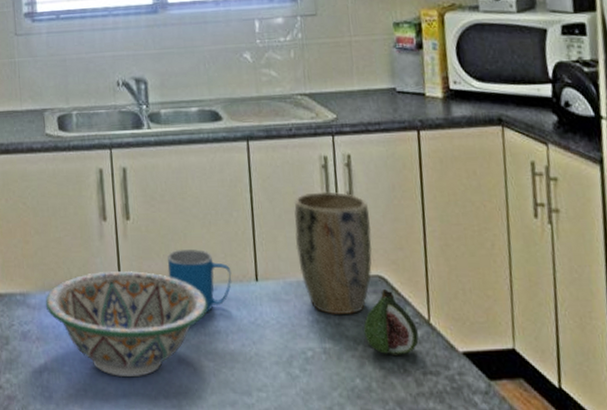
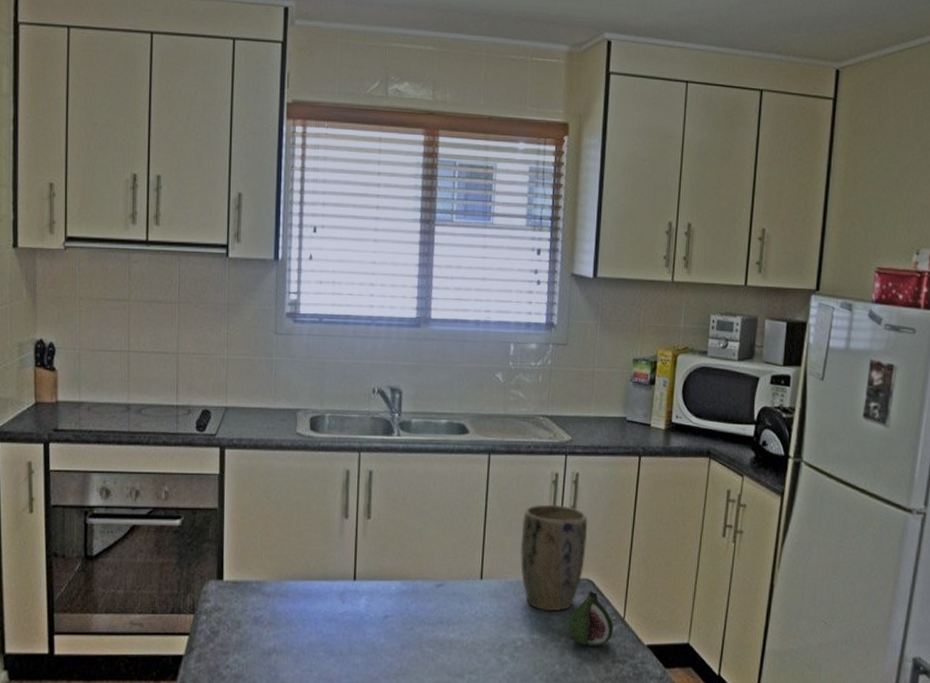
decorative bowl: present [45,270,208,376] -> none [280,564,434,659]
mug: present [167,249,232,314] -> none [401,549,460,606]

